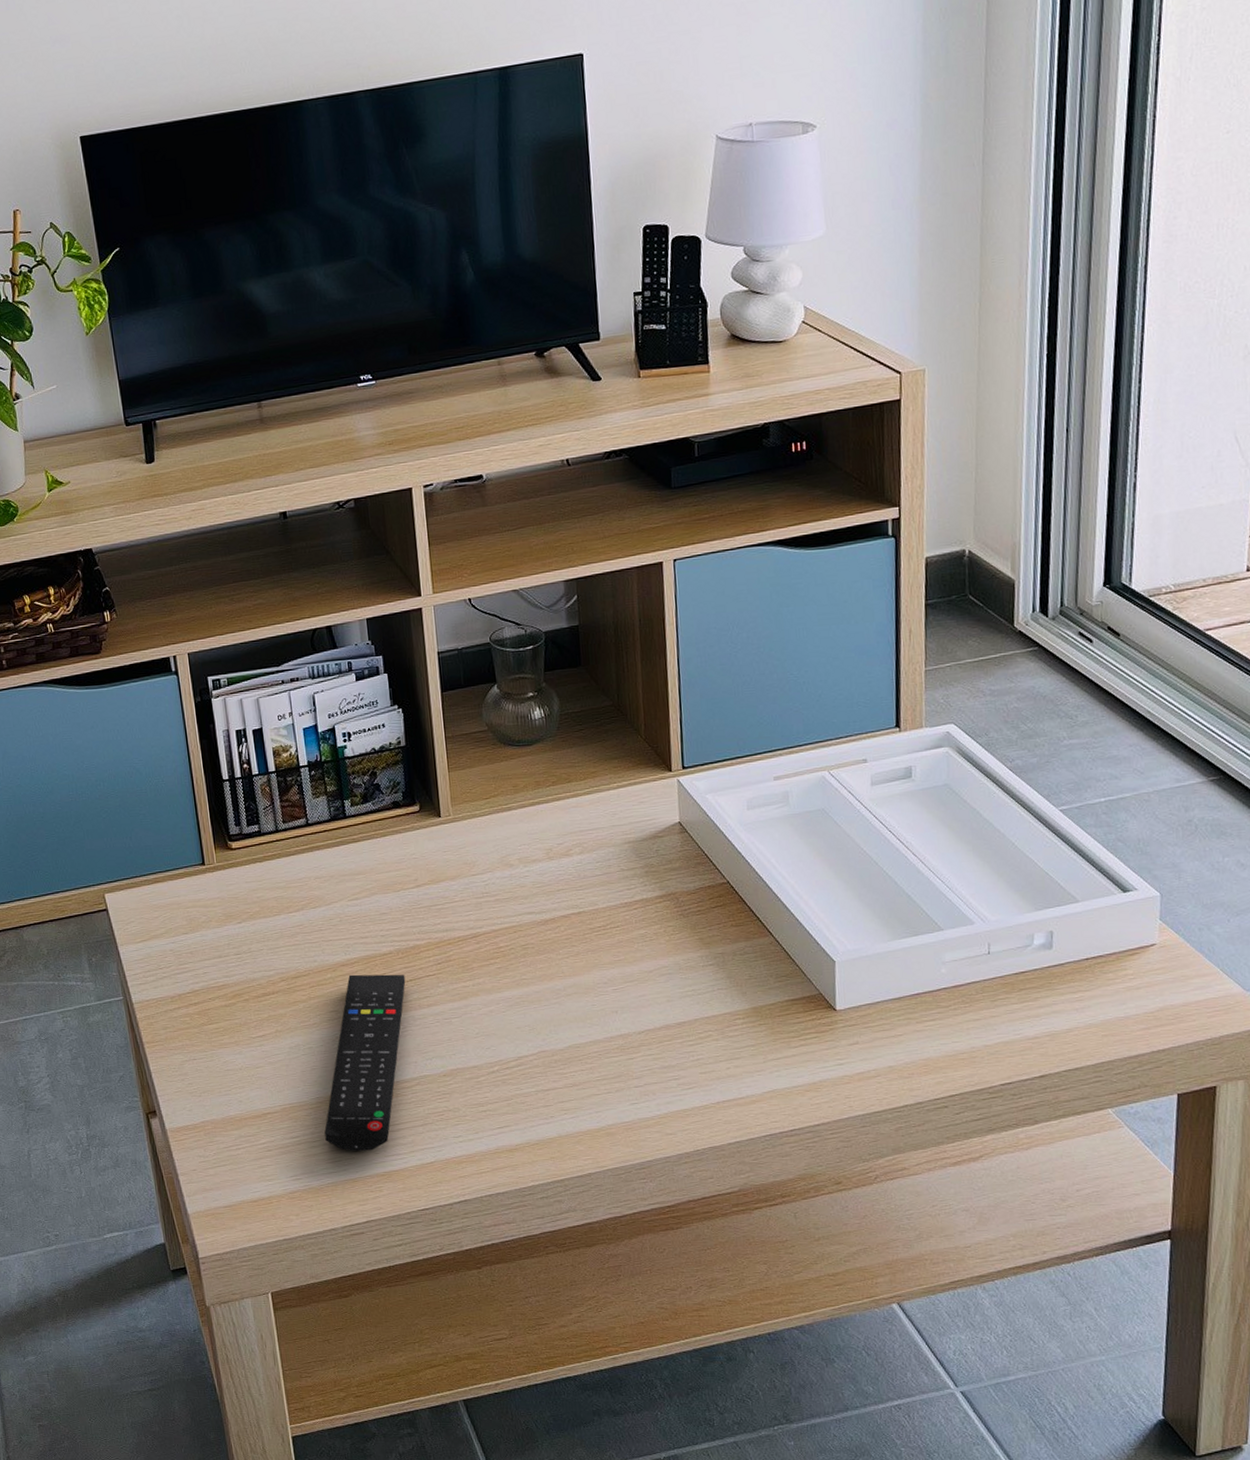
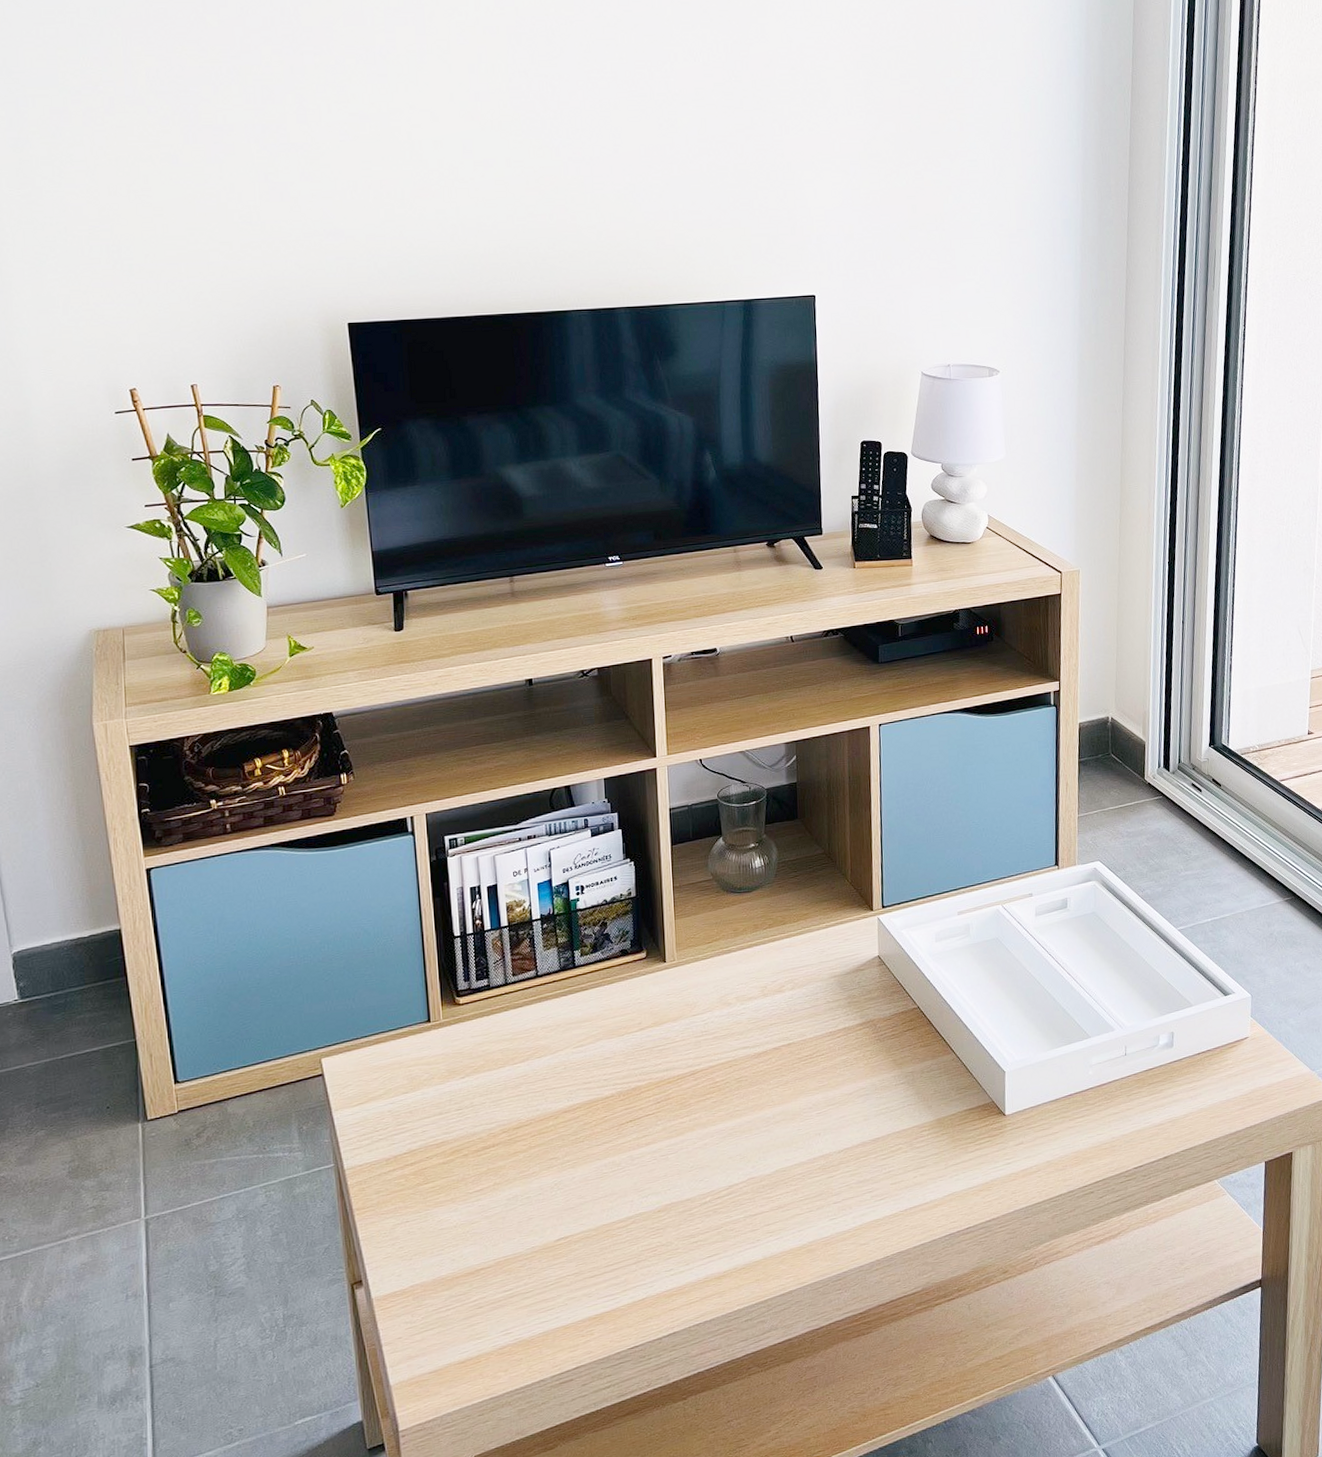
remote control: present [324,974,406,1152] -> none [538,1116,626,1298]

